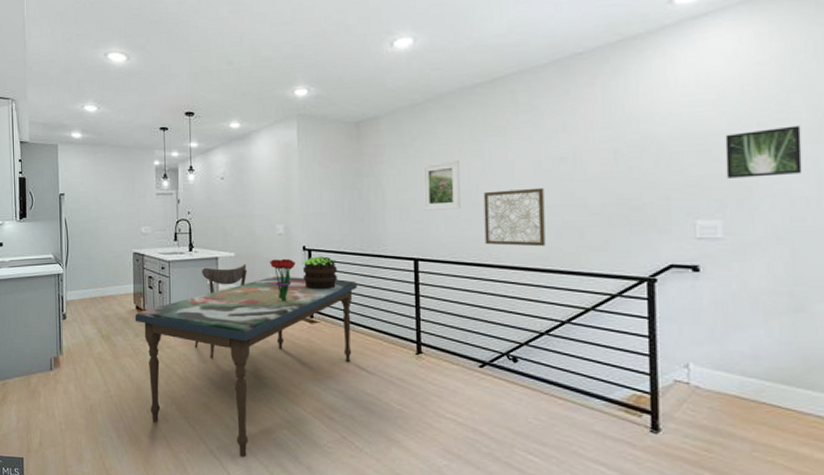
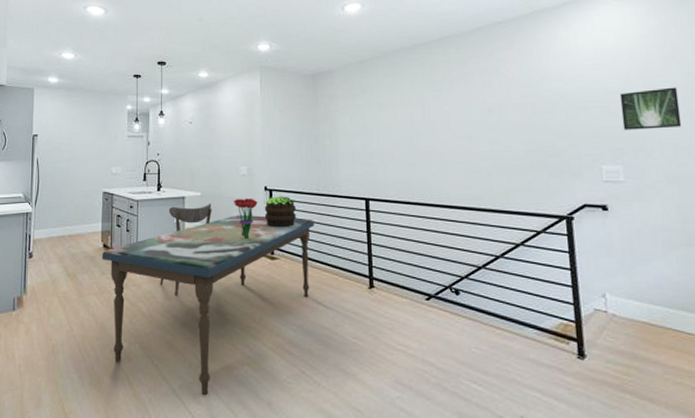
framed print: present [422,161,461,211] -> none [371,111,405,155]
wall art: present [483,187,546,247] -> none [424,135,479,188]

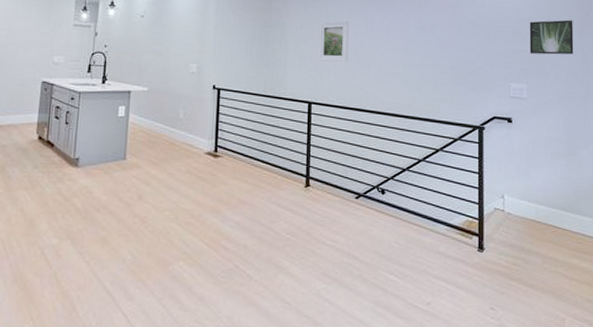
dining table: present [101,214,314,396] -> none [35,111,259,292]
dining chair: present [160,203,212,296] -> none [98,99,158,192]
bouquet: present [234,198,258,238] -> none [181,95,205,136]
potted plant: present [264,196,296,228] -> none [210,95,242,127]
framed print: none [371,111,405,155] -> present [318,21,349,62]

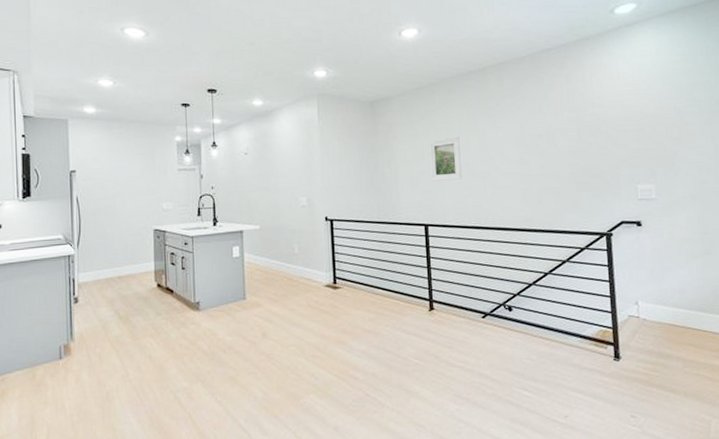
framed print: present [529,20,574,55] -> none [653,111,705,151]

